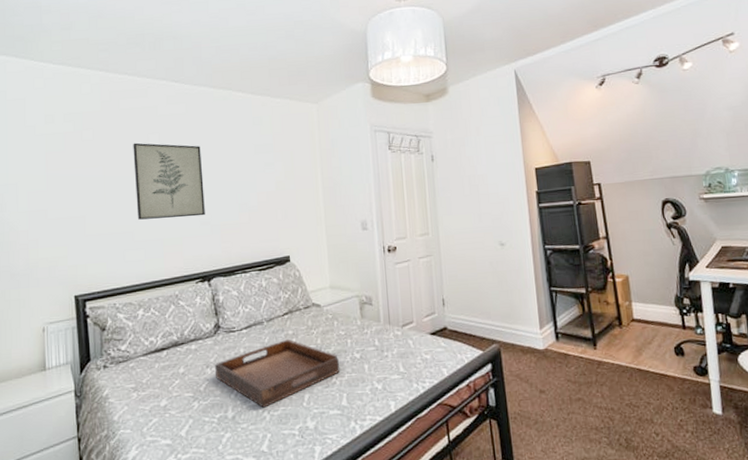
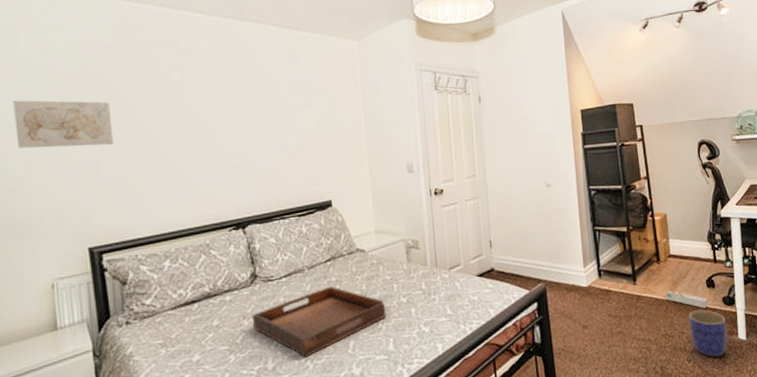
wall art: none [19,162,99,205] -> present [13,100,114,149]
wall art: present [133,142,205,220] -> none [152,79,238,164]
box: none [629,356,677,378] -> present [666,290,708,308]
planter: none [655,379,701,432] -> present [688,309,728,357]

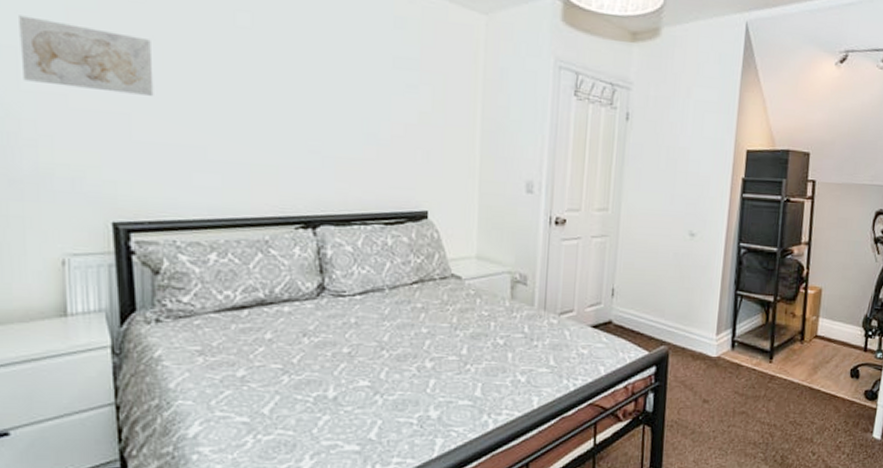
serving tray: present [251,285,387,357] -> none [314,312,478,390]
box: present [666,290,708,308] -> none [802,374,848,399]
planter: present [688,309,728,357] -> none [820,400,864,453]

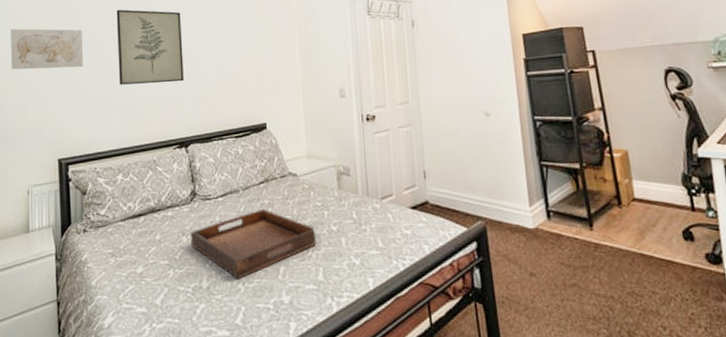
wall art: none [210,19,315,141] -> present [116,9,184,85]
serving tray: none [314,312,478,390] -> present [190,208,317,279]

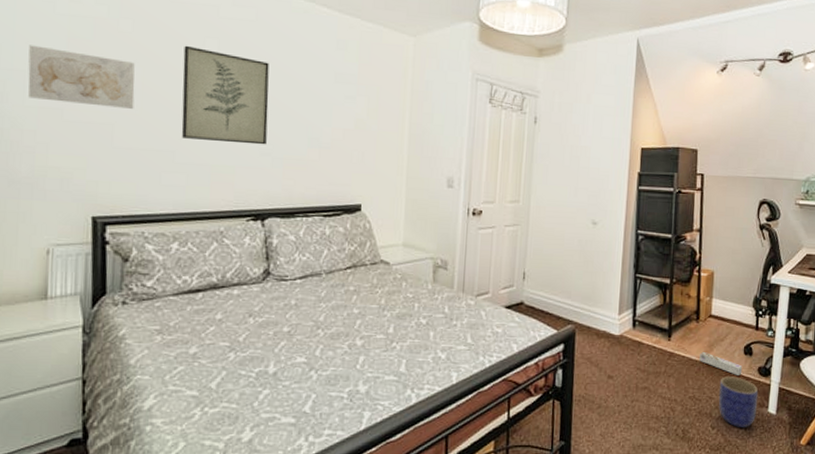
serving tray: present [190,208,317,279] -> none [258,295,403,366]
box: none [630,239,687,265] -> present [699,351,743,375]
planter: none [661,266,716,326] -> present [718,376,759,427]

